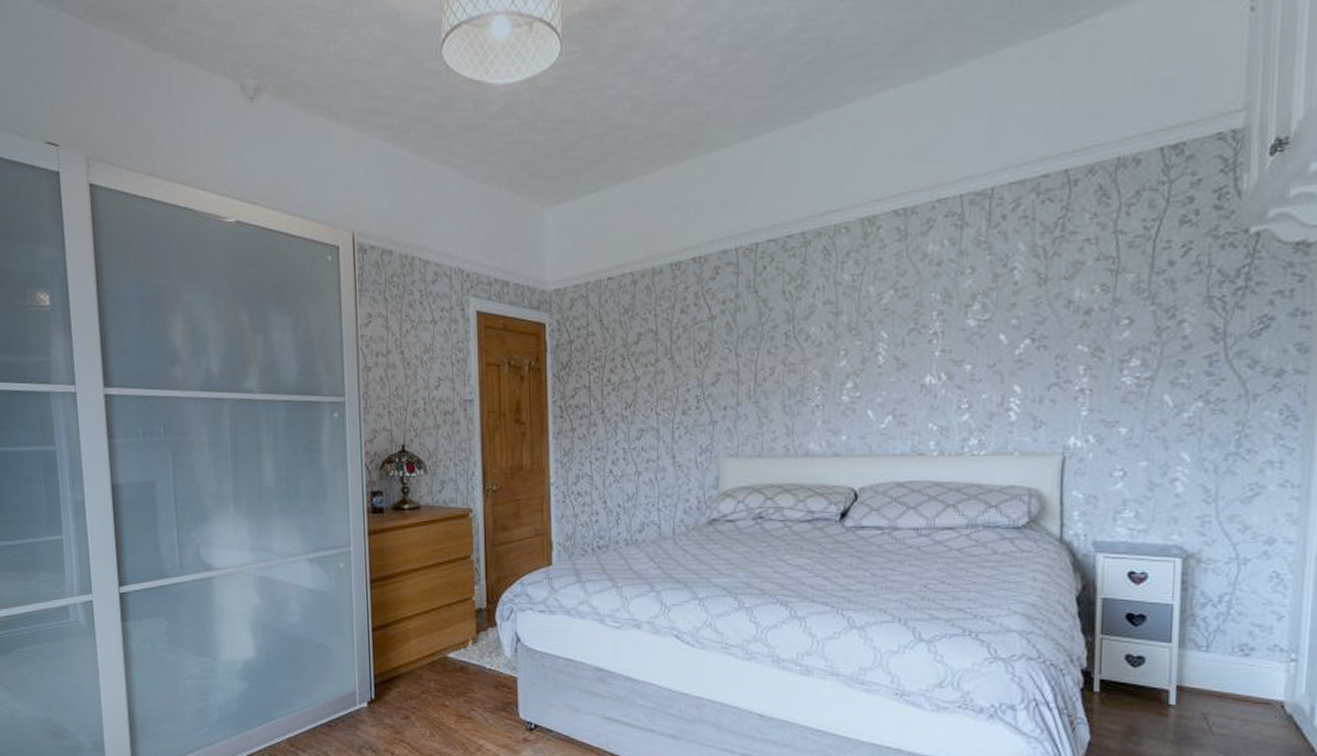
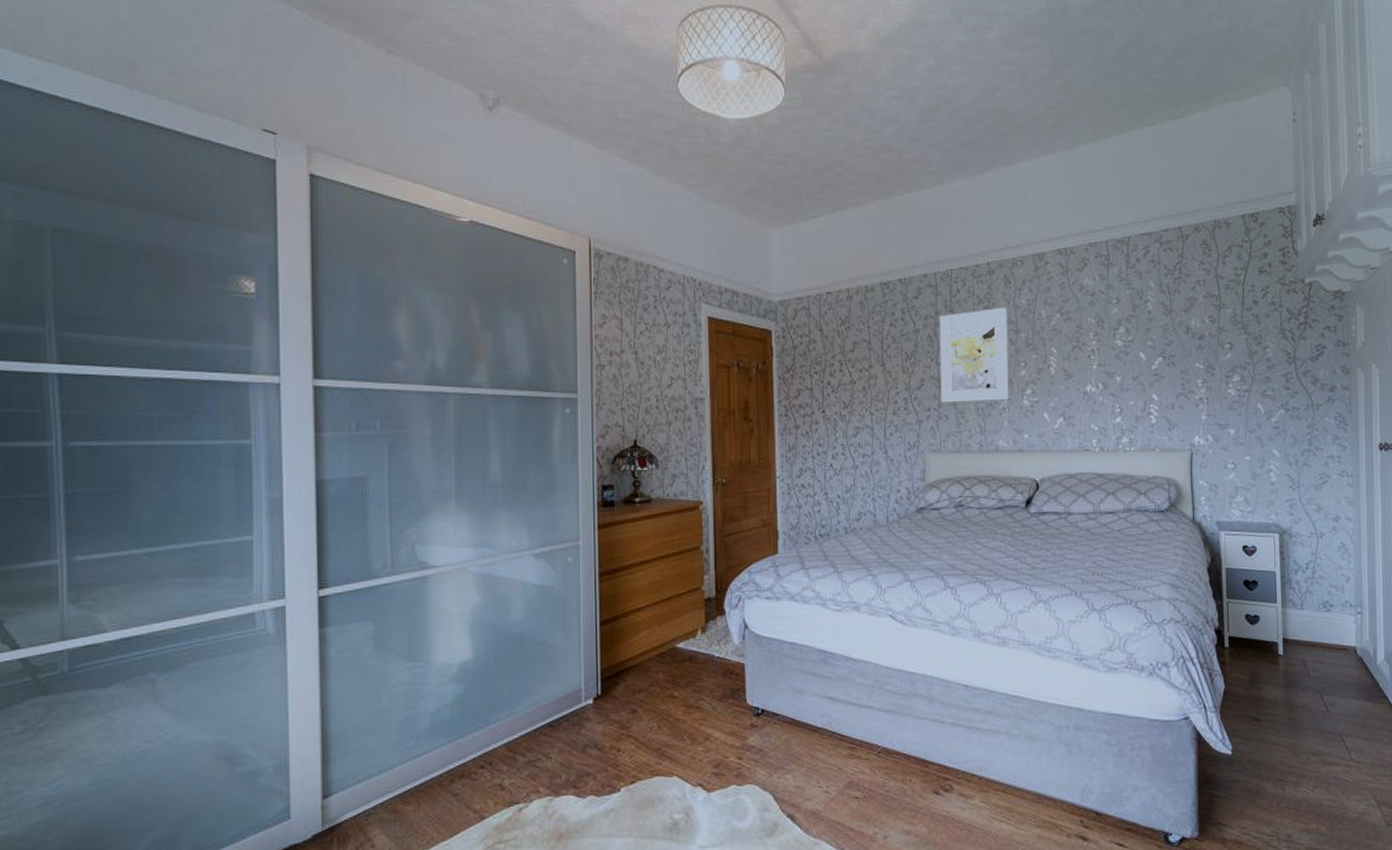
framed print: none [739,285,825,401] -> present [939,307,1009,403]

